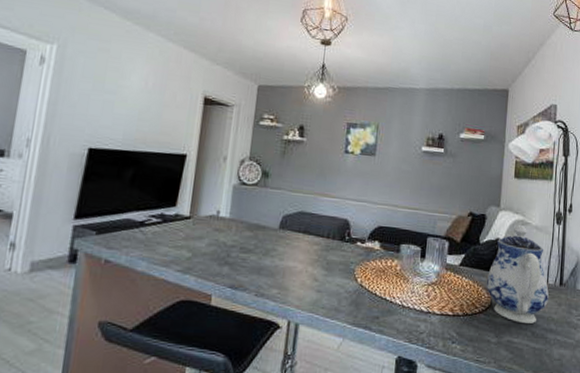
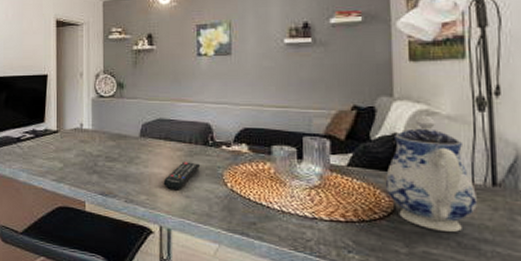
remote control: none [296,256,336,284] -> present [163,161,201,189]

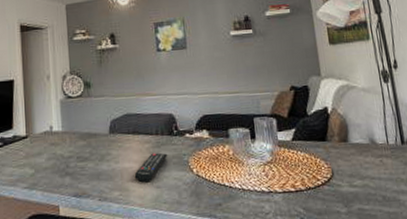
teapot: present [384,116,477,233] -> none [322,90,393,189]

